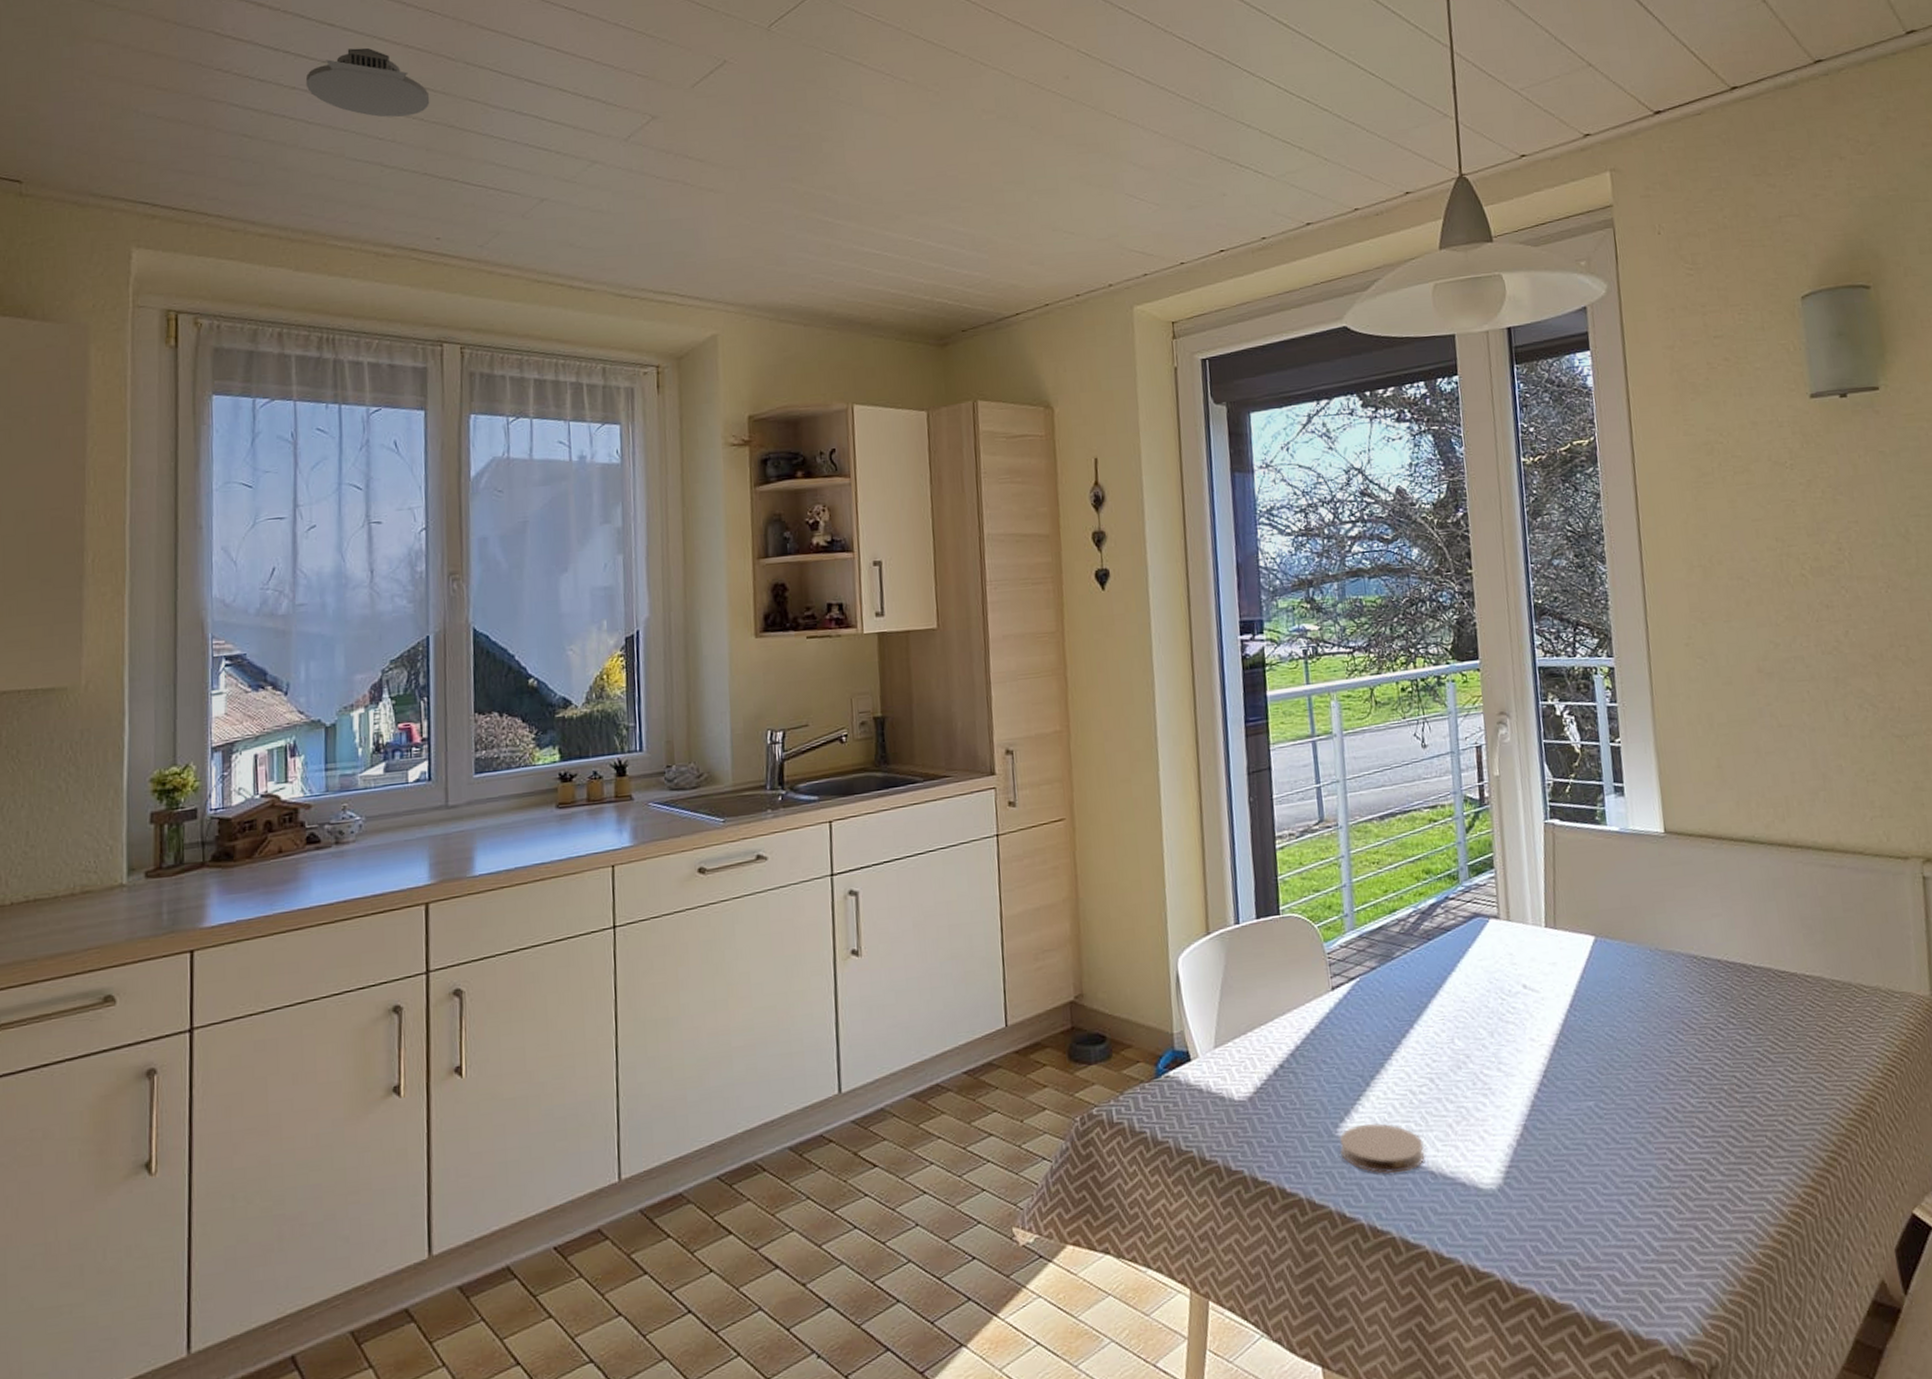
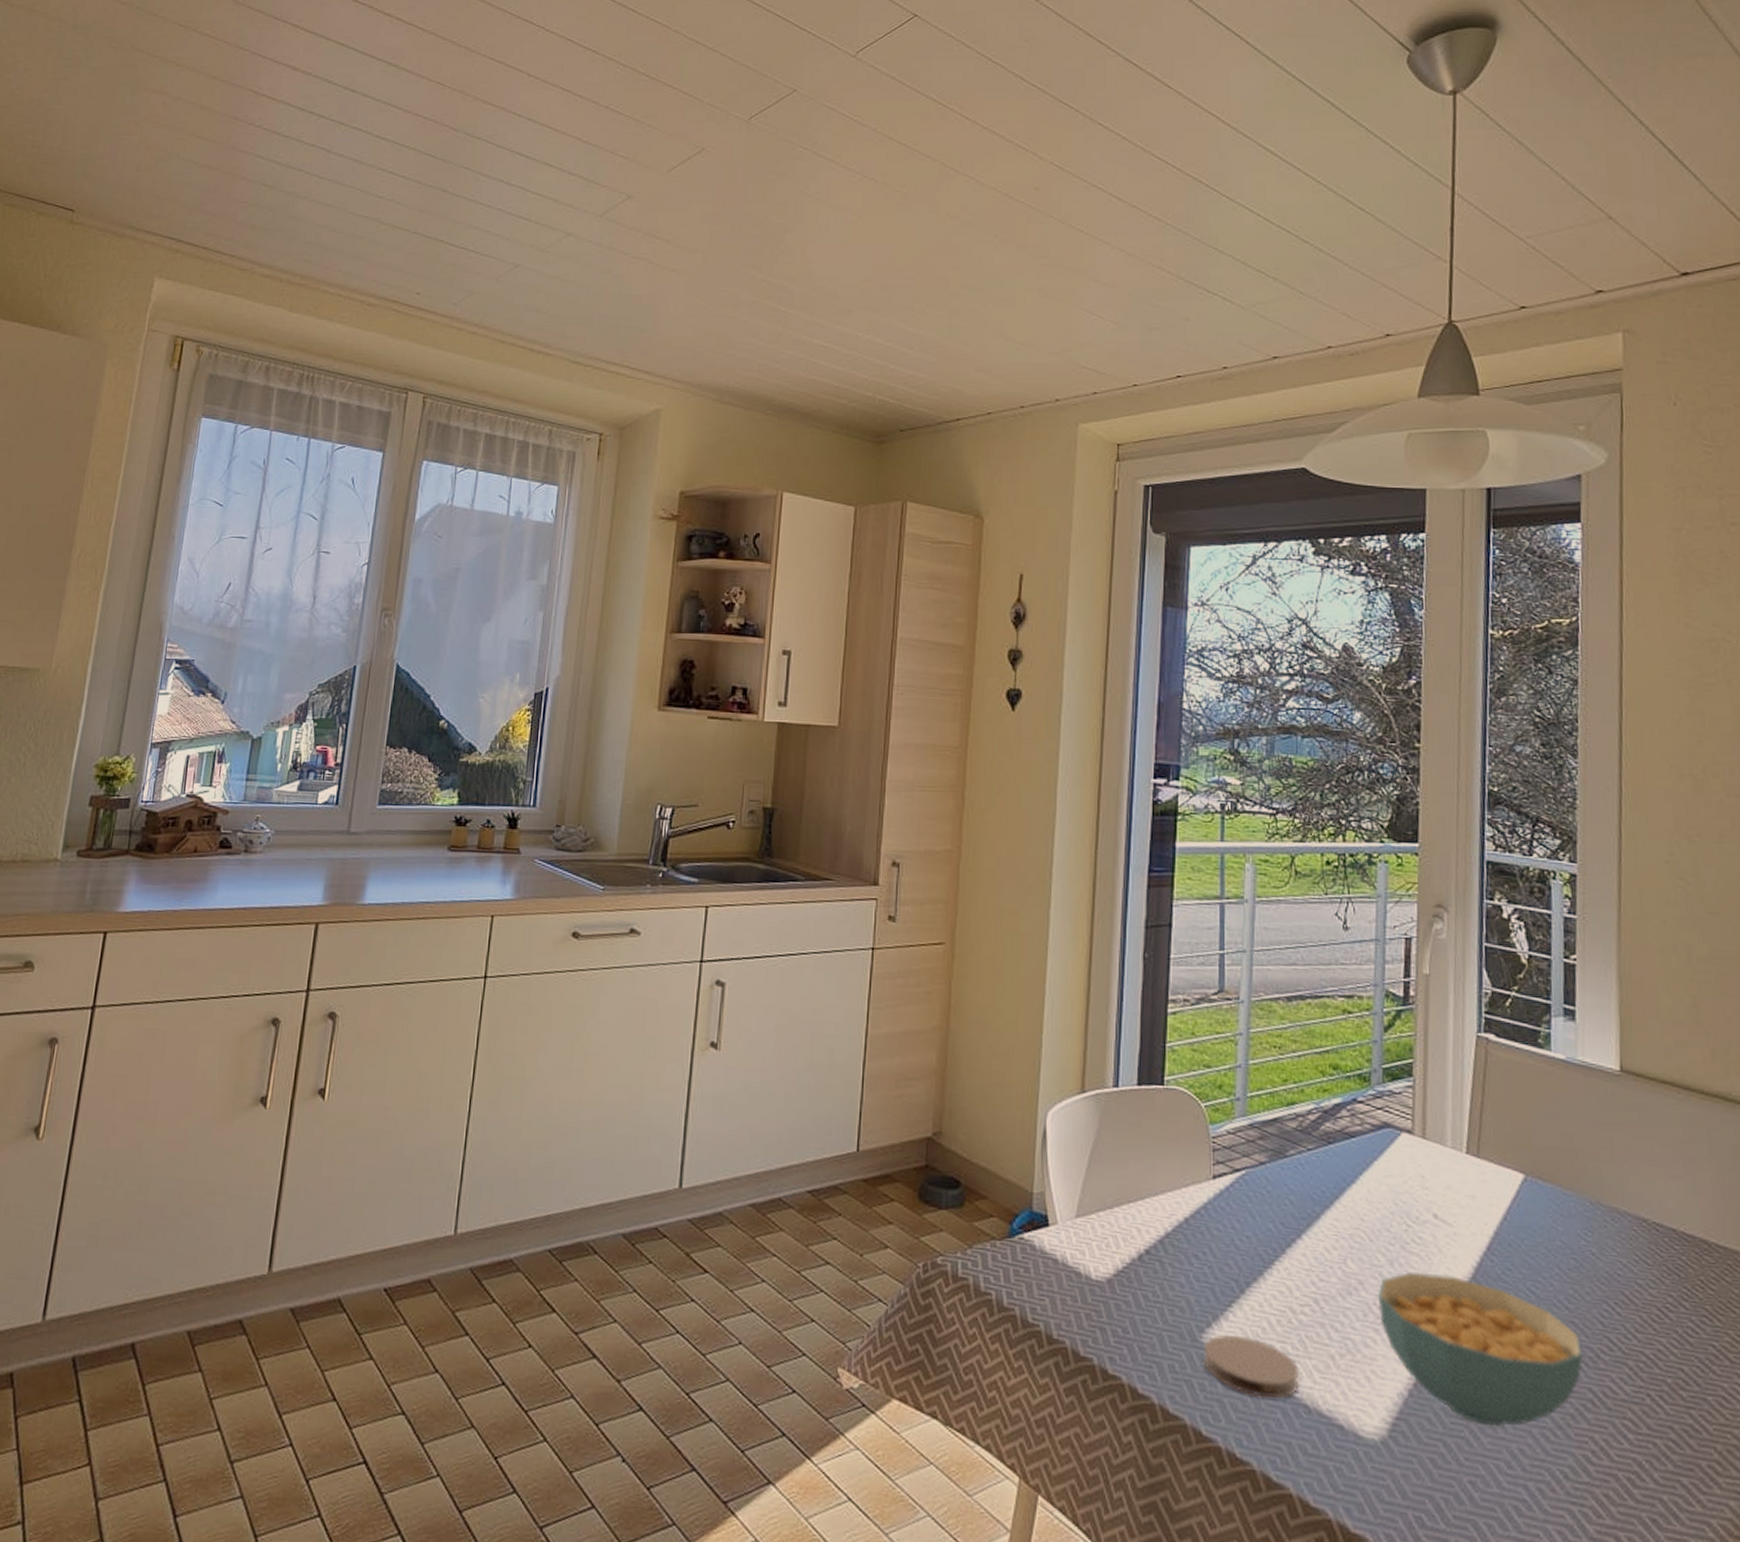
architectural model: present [305,47,430,118] -> none [323,113,430,178]
cereal bowl: none [1483,1035,1656,1158] -> present [1379,1272,1583,1427]

